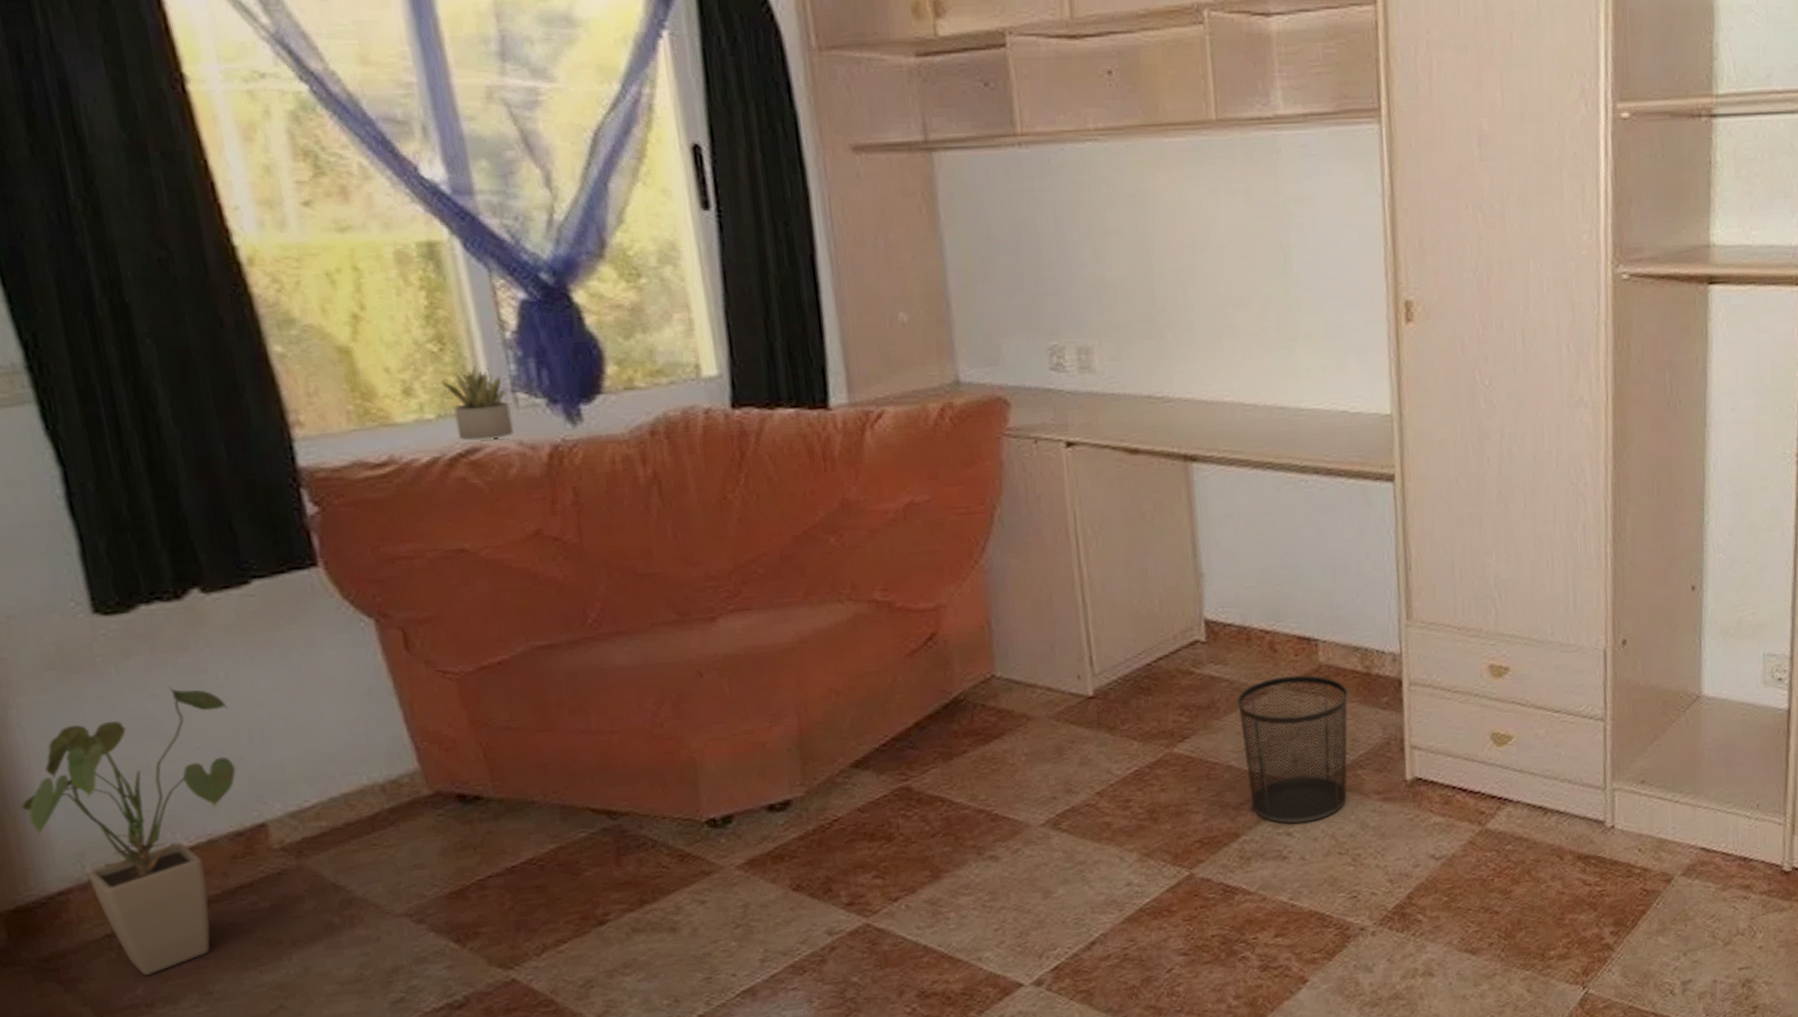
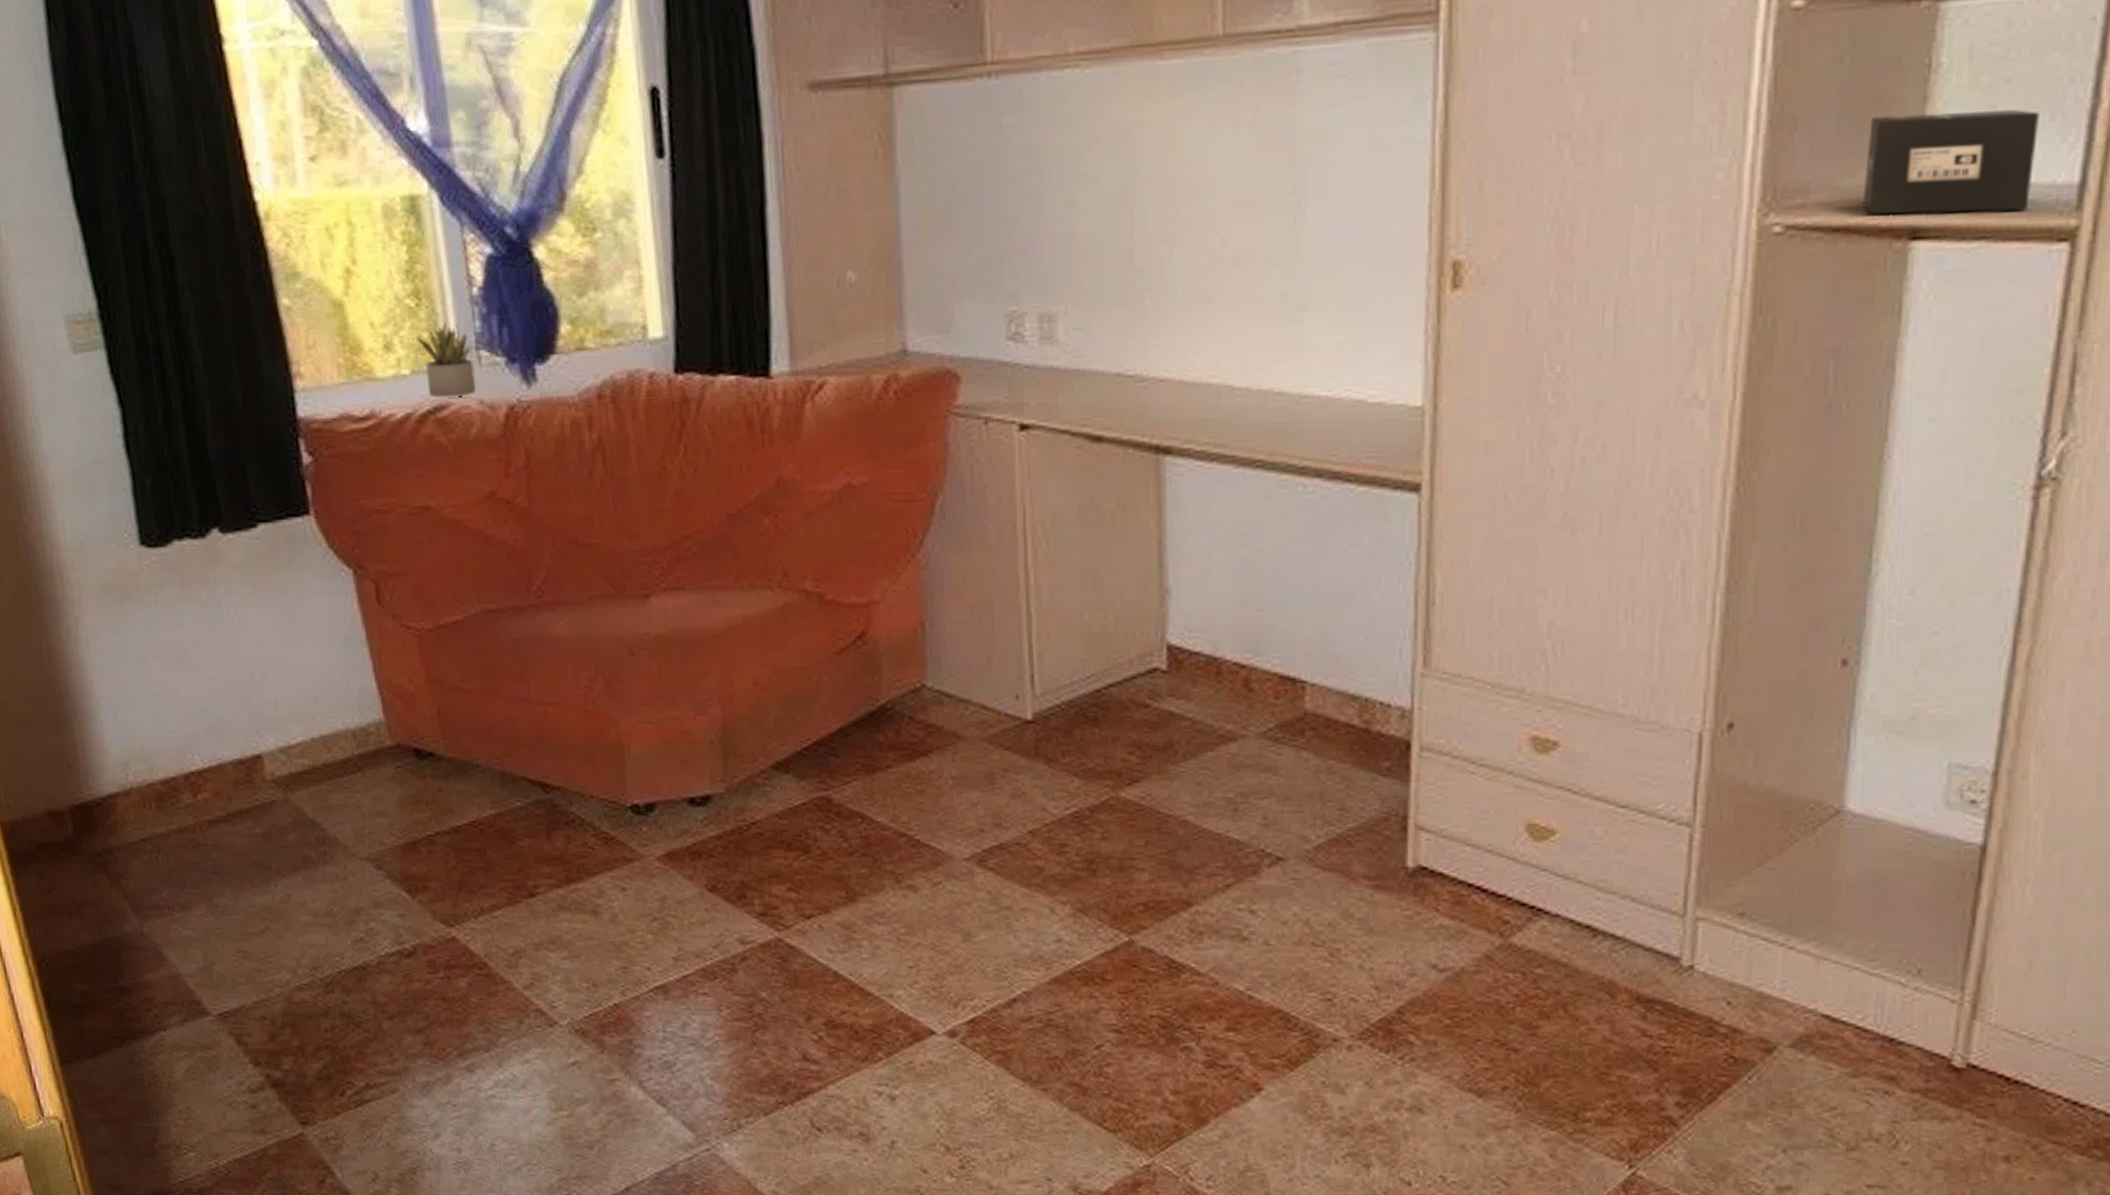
house plant: present [21,686,236,975] -> none [85,617,241,880]
waste bin: present [1236,675,1348,824] -> none [1198,721,1339,902]
box: none [1677,194,1778,267] -> present [1863,109,2039,215]

